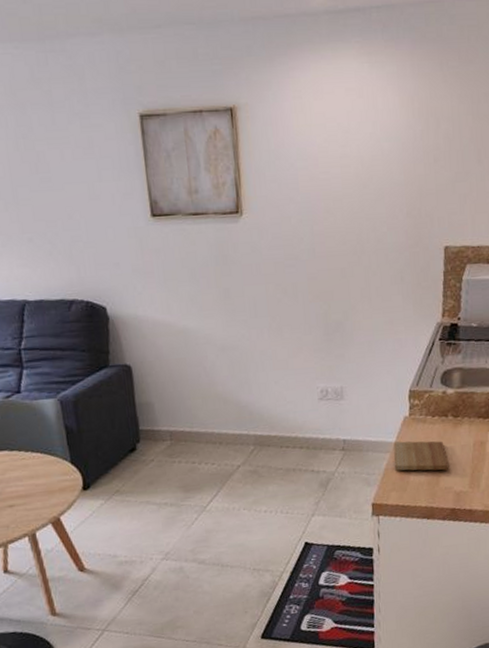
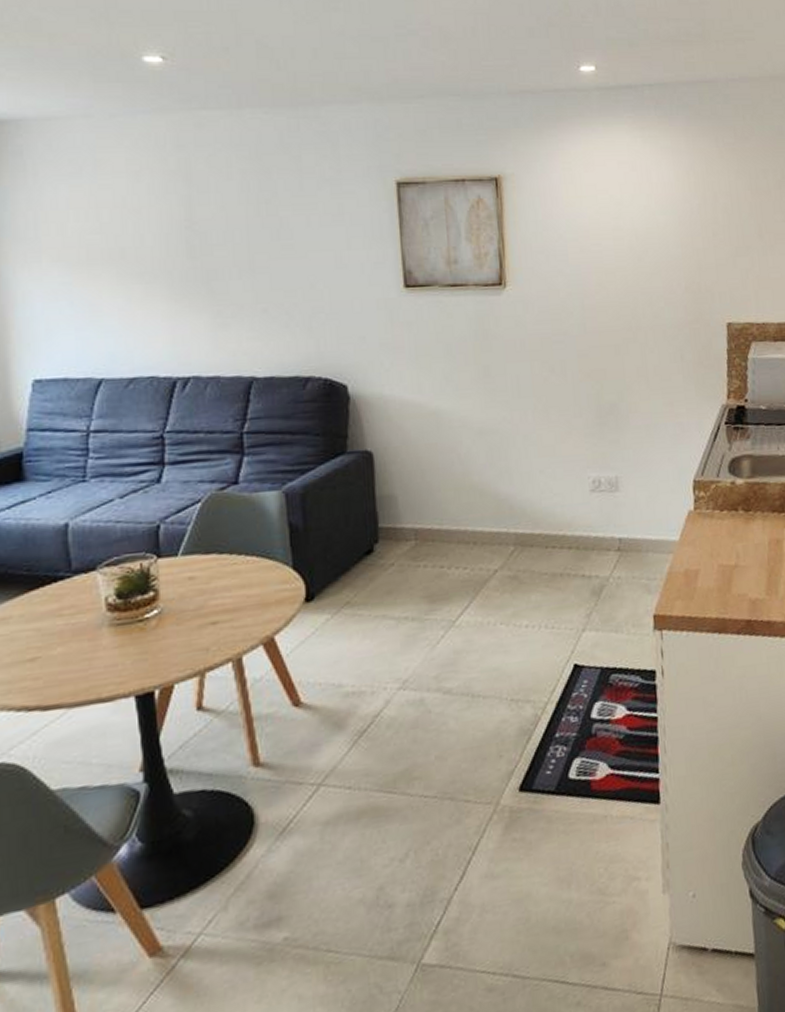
cutting board: present [393,441,449,471] -> none [677,539,742,575]

